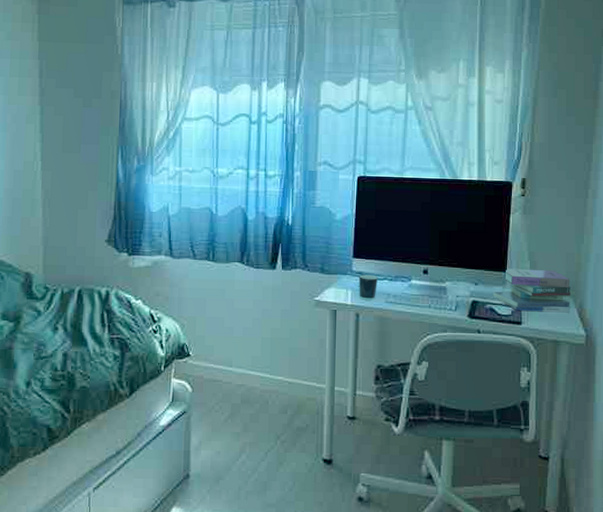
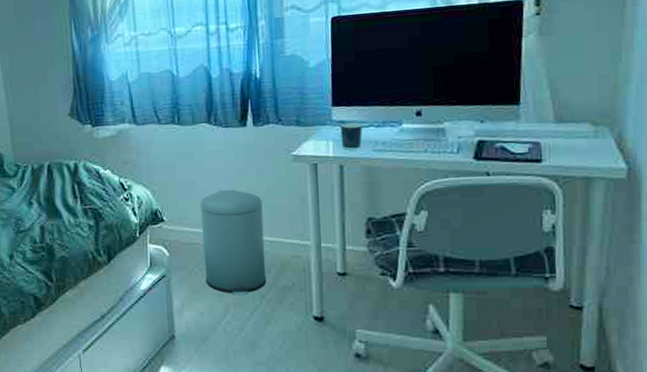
pedal bin: none [225,328,285,435] -> present [200,189,267,295]
books: present [493,268,570,313] -> none [504,97,606,148]

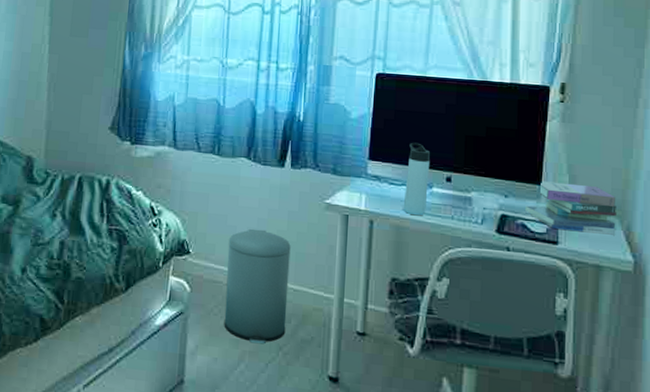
mug: present [340,122,363,150] -> none [373,178,396,207]
thermos bottle: none [372,81,398,155] -> present [403,142,431,216]
books: none [504,97,606,148] -> present [525,181,616,235]

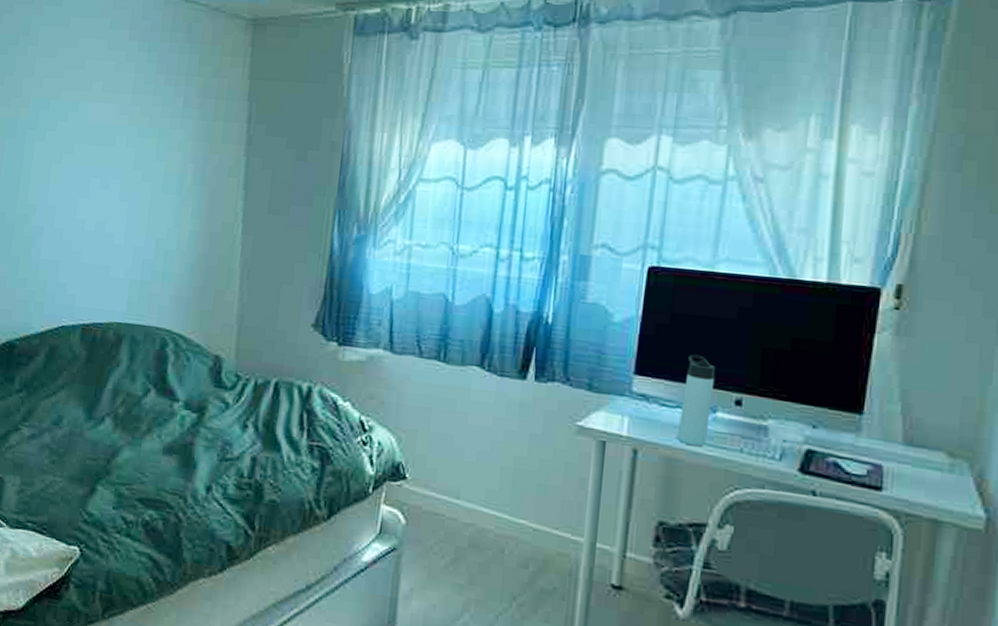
pedal bin: present [224,228,291,345] -> none [445,452,532,593]
books: present [525,181,616,235] -> none [840,409,966,483]

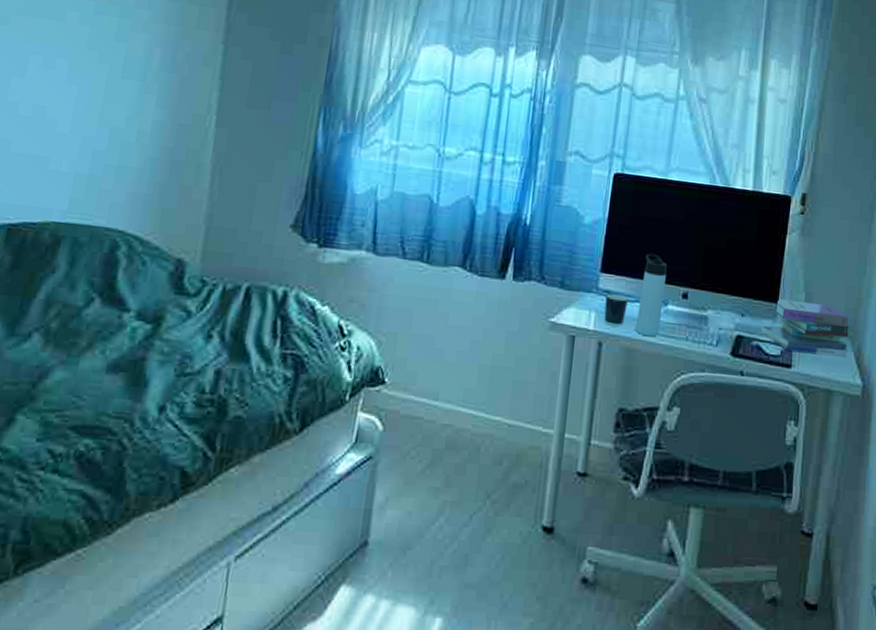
mug: none [639,397,669,434] -> present [603,293,629,327]
books: none [840,409,966,483] -> present [761,299,849,357]

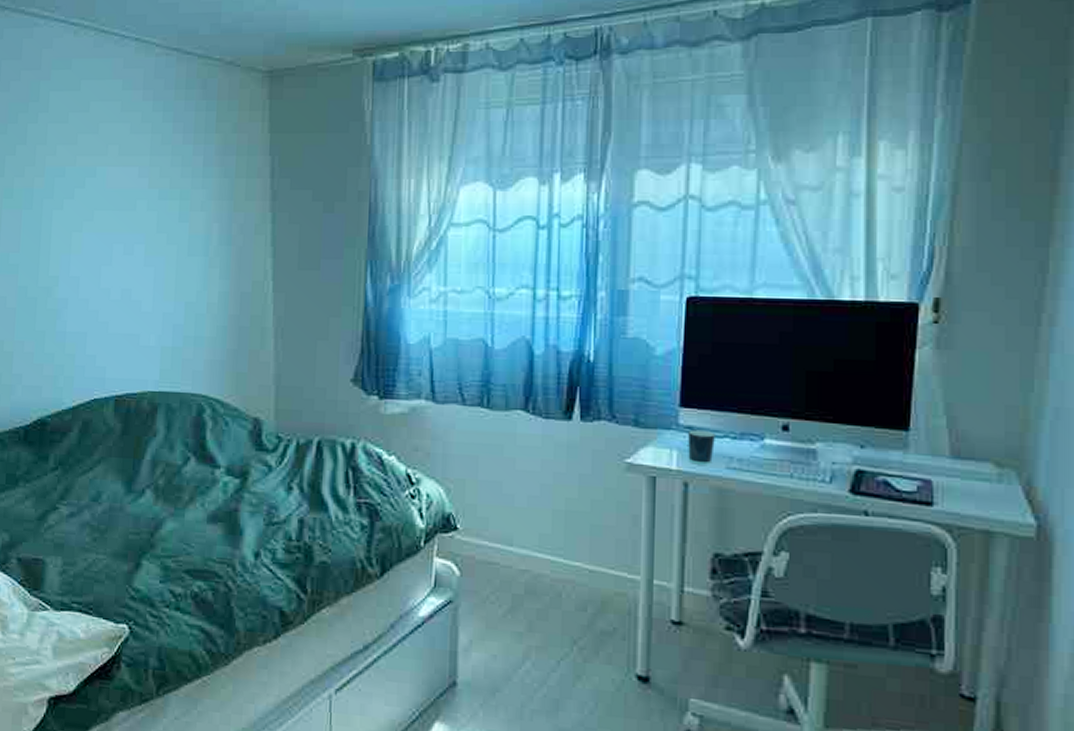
thermos bottle: present [635,253,667,337] -> none [726,382,761,475]
books: present [761,299,849,357] -> none [888,425,1012,492]

